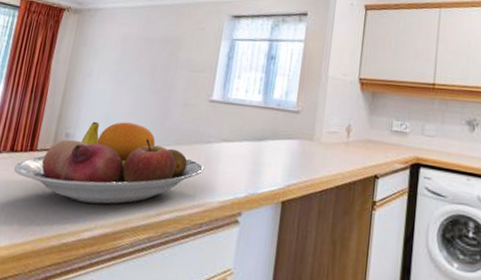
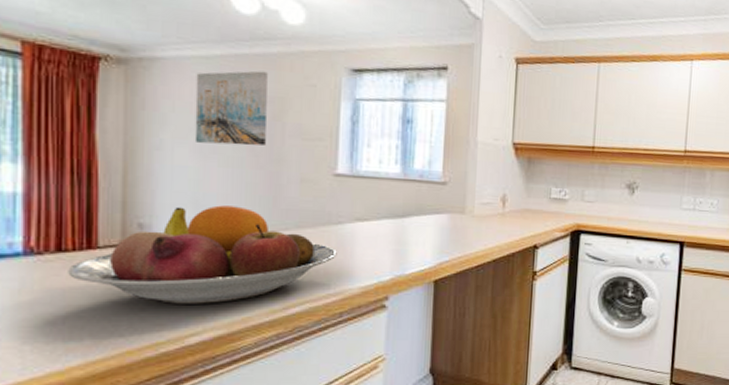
wall art: none [114,17,172,75] -> present [194,71,268,146]

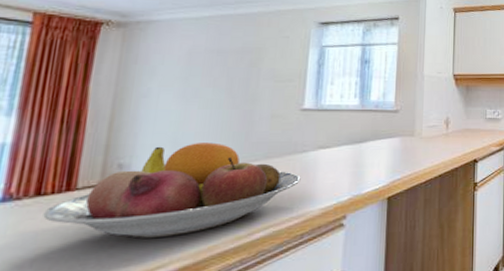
wall art: present [194,71,268,146] -> none [179,27,248,89]

